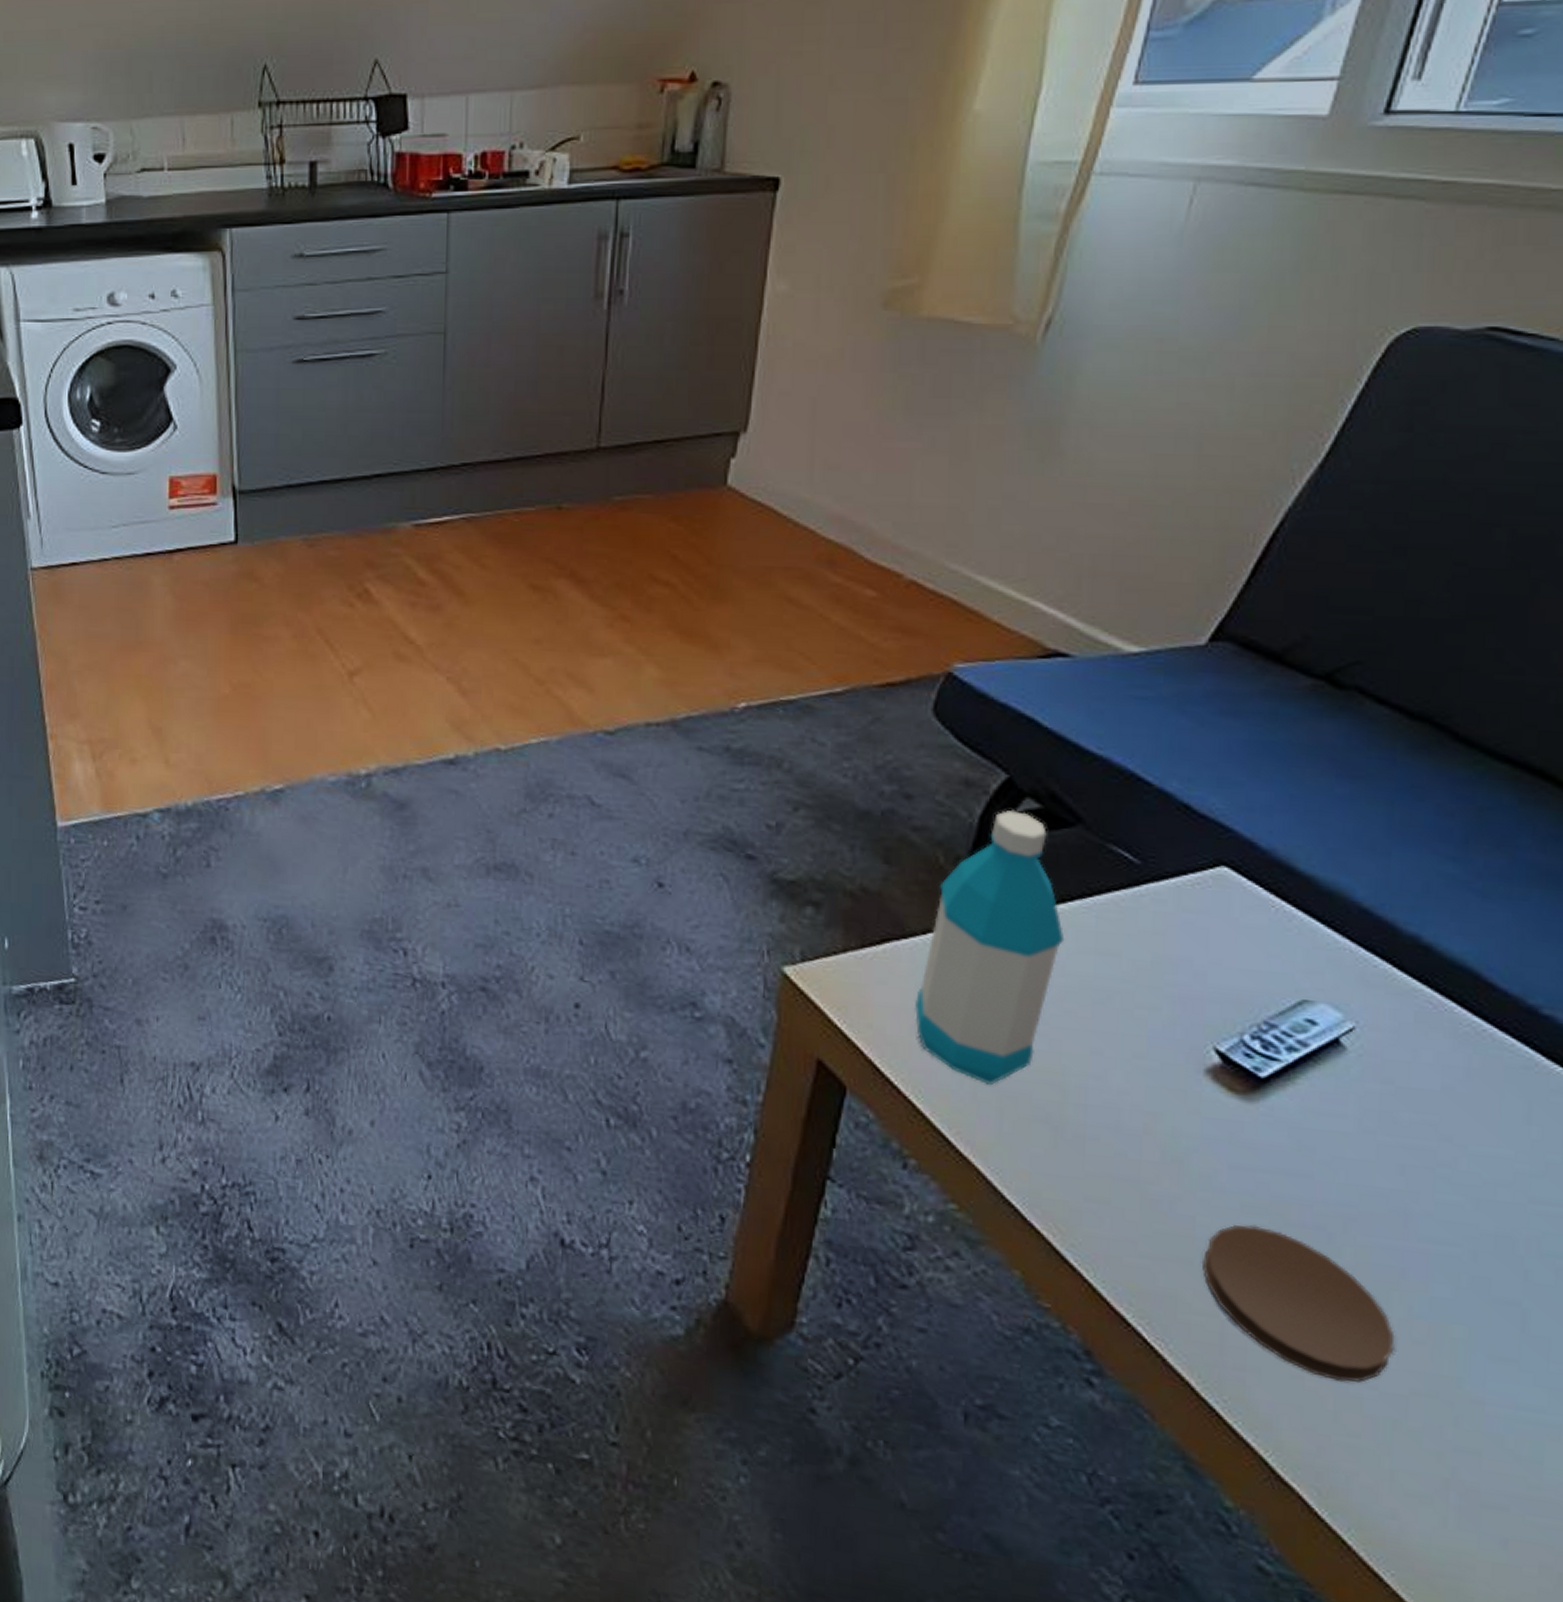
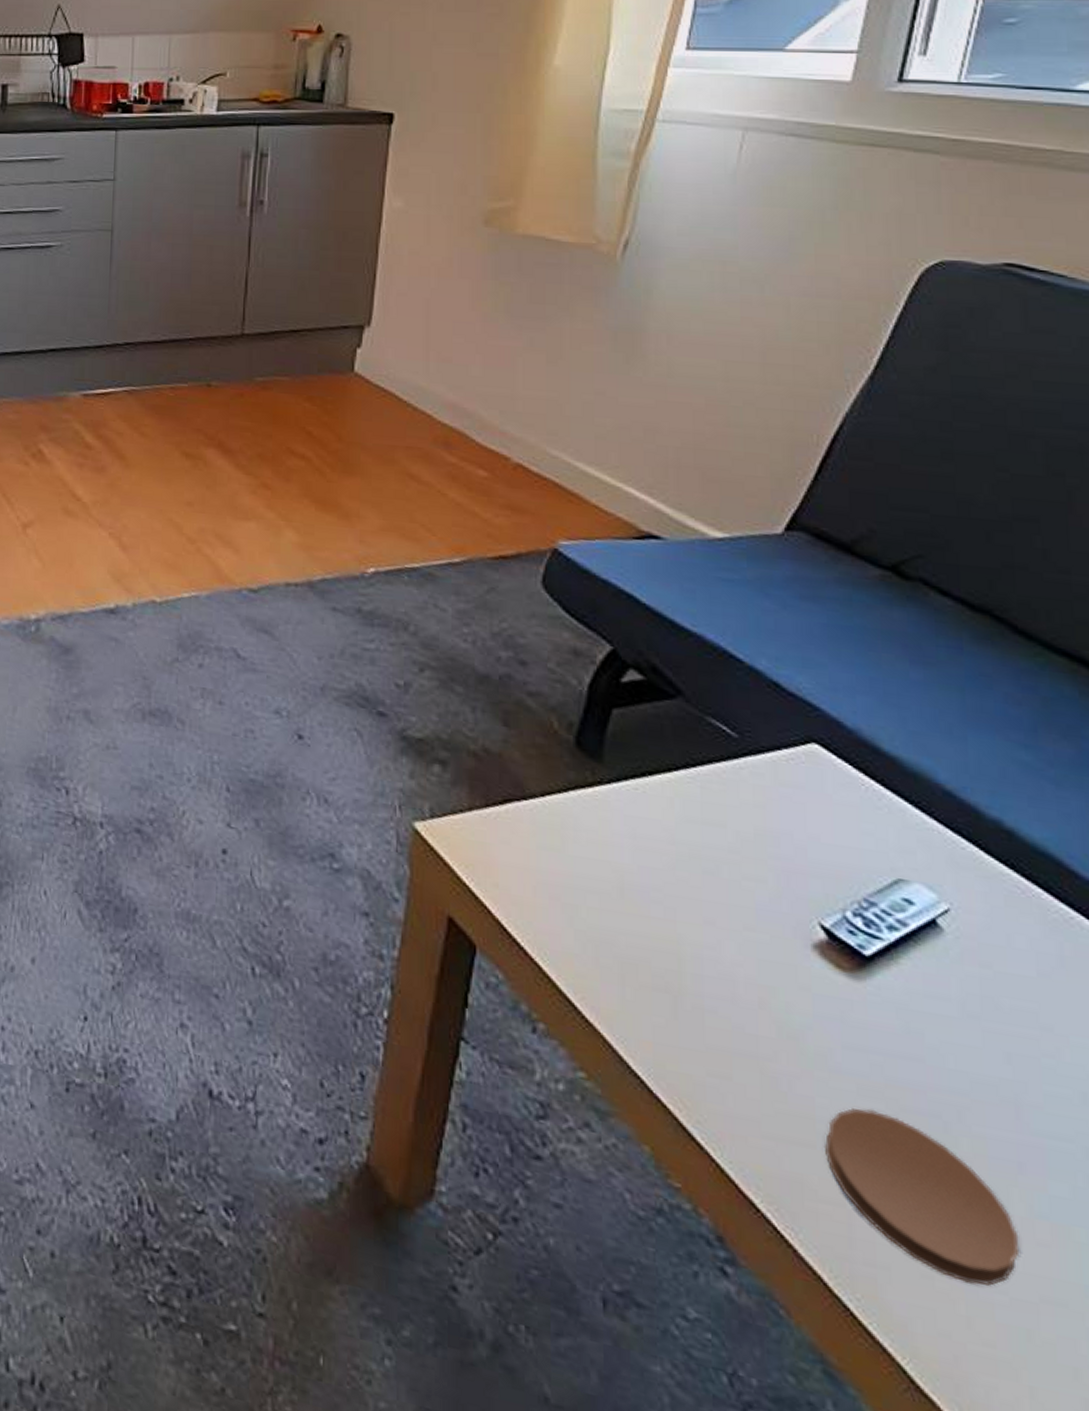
water bottle: present [915,809,1065,1085] -> none [537,679,673,950]

